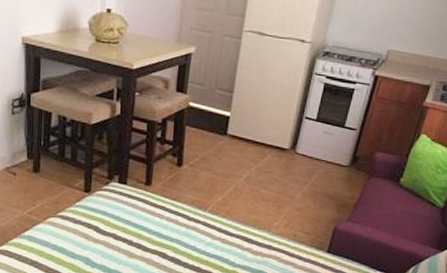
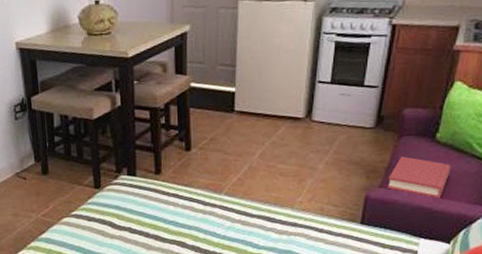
hardback book: none [353,195,410,237] -> present [387,156,451,199]

